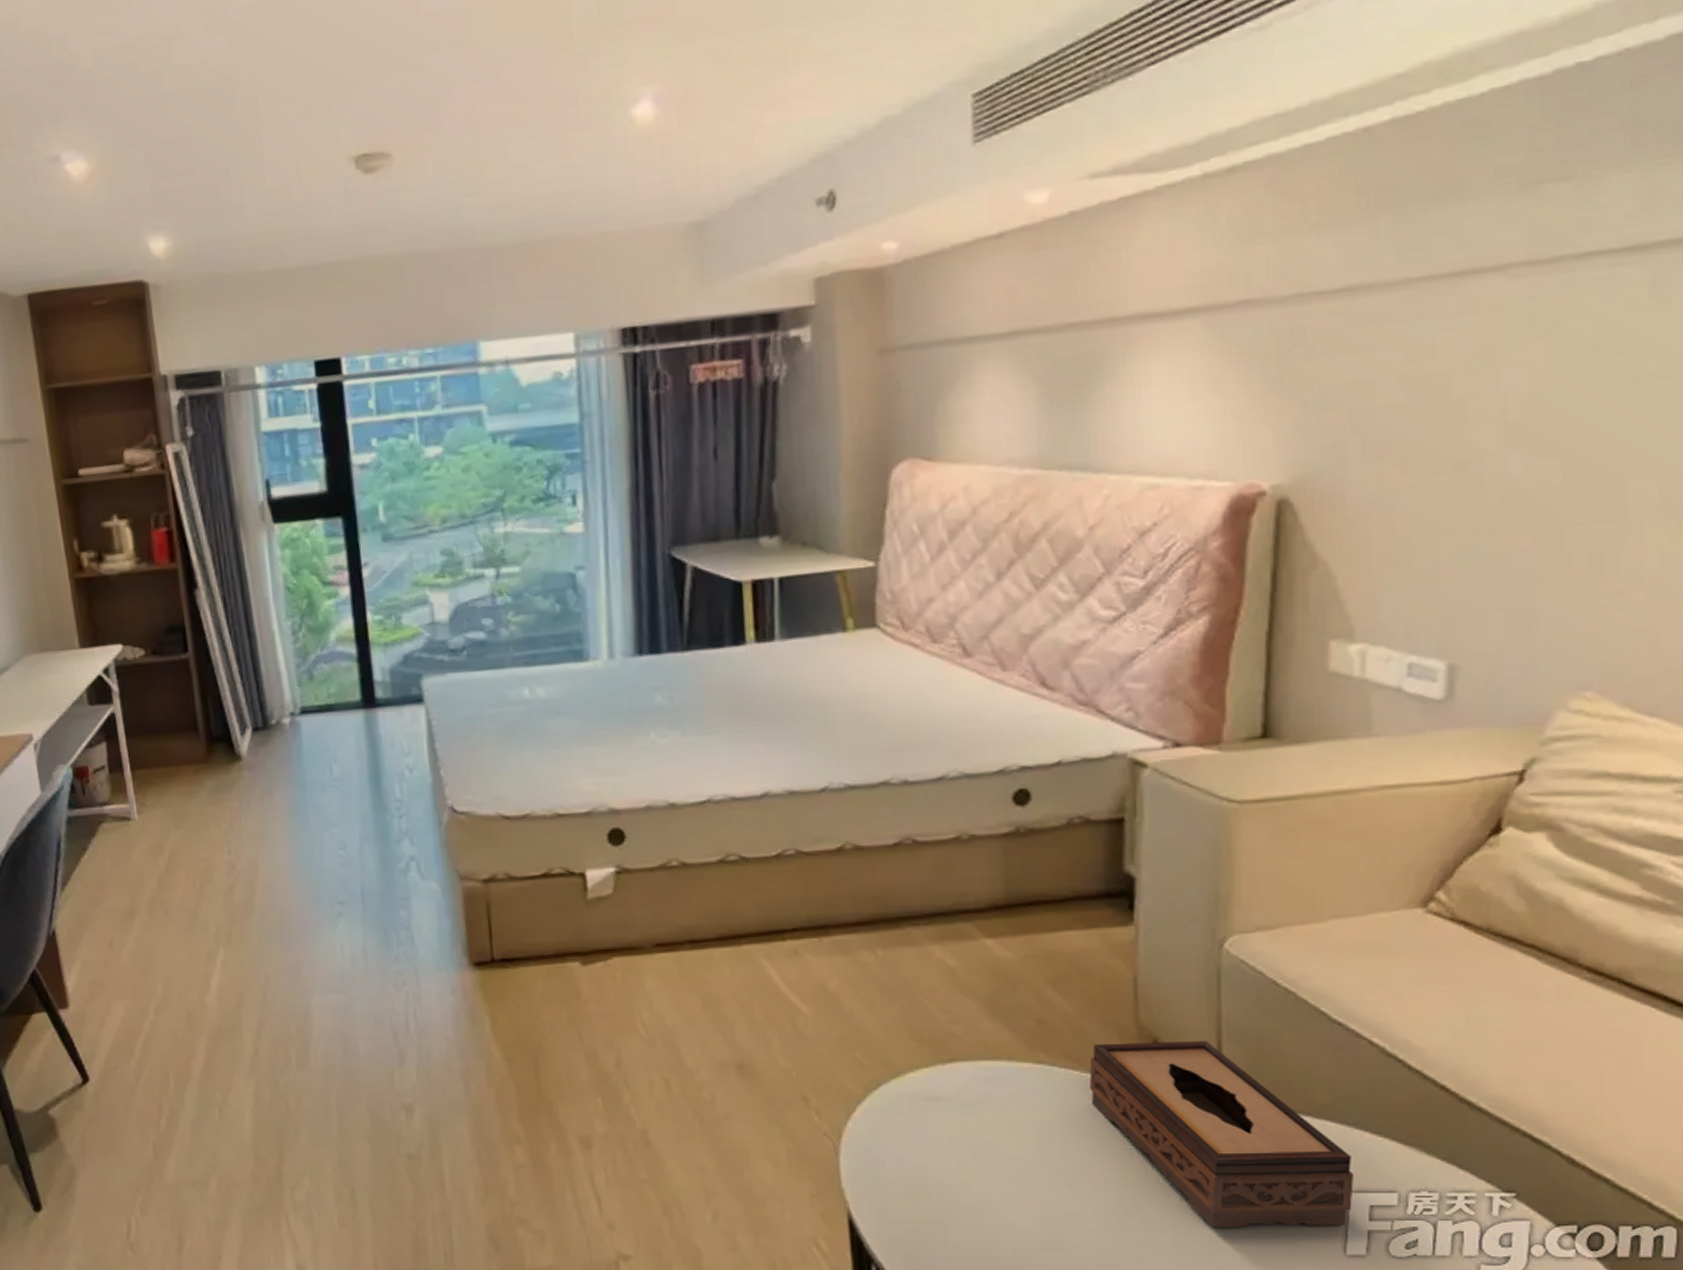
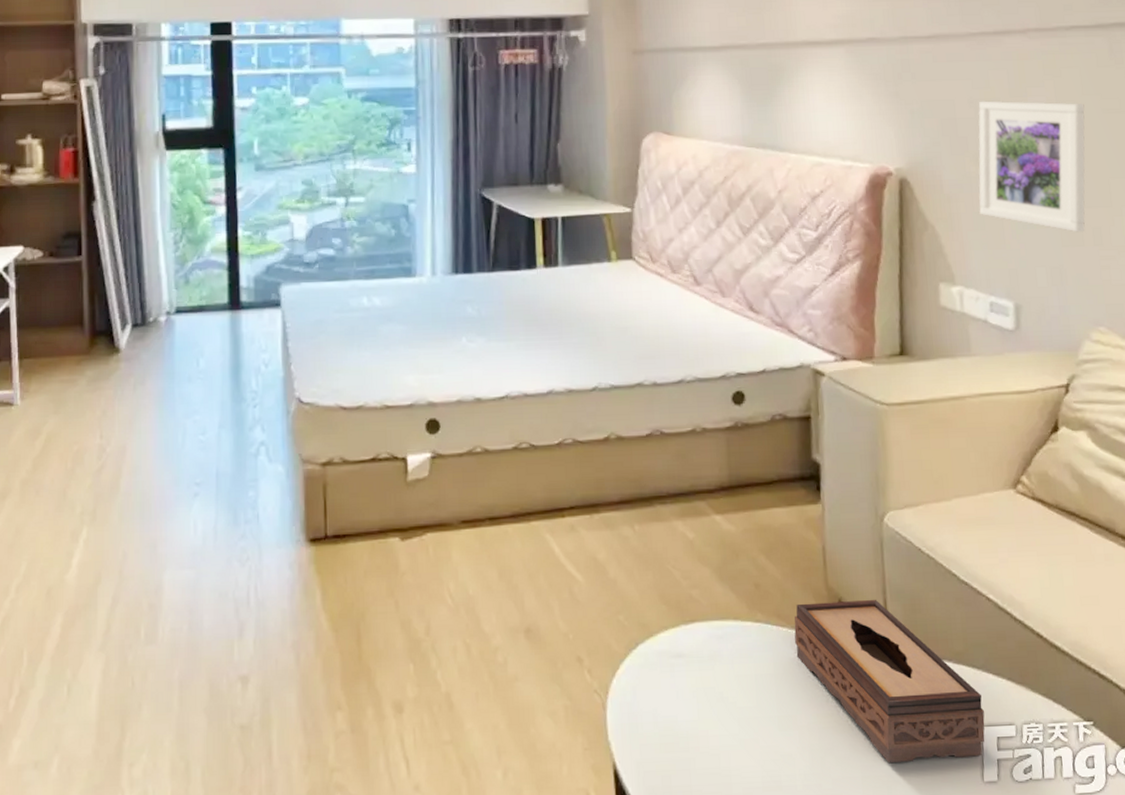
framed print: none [1402,370,1595,561] -> present [978,100,1085,233]

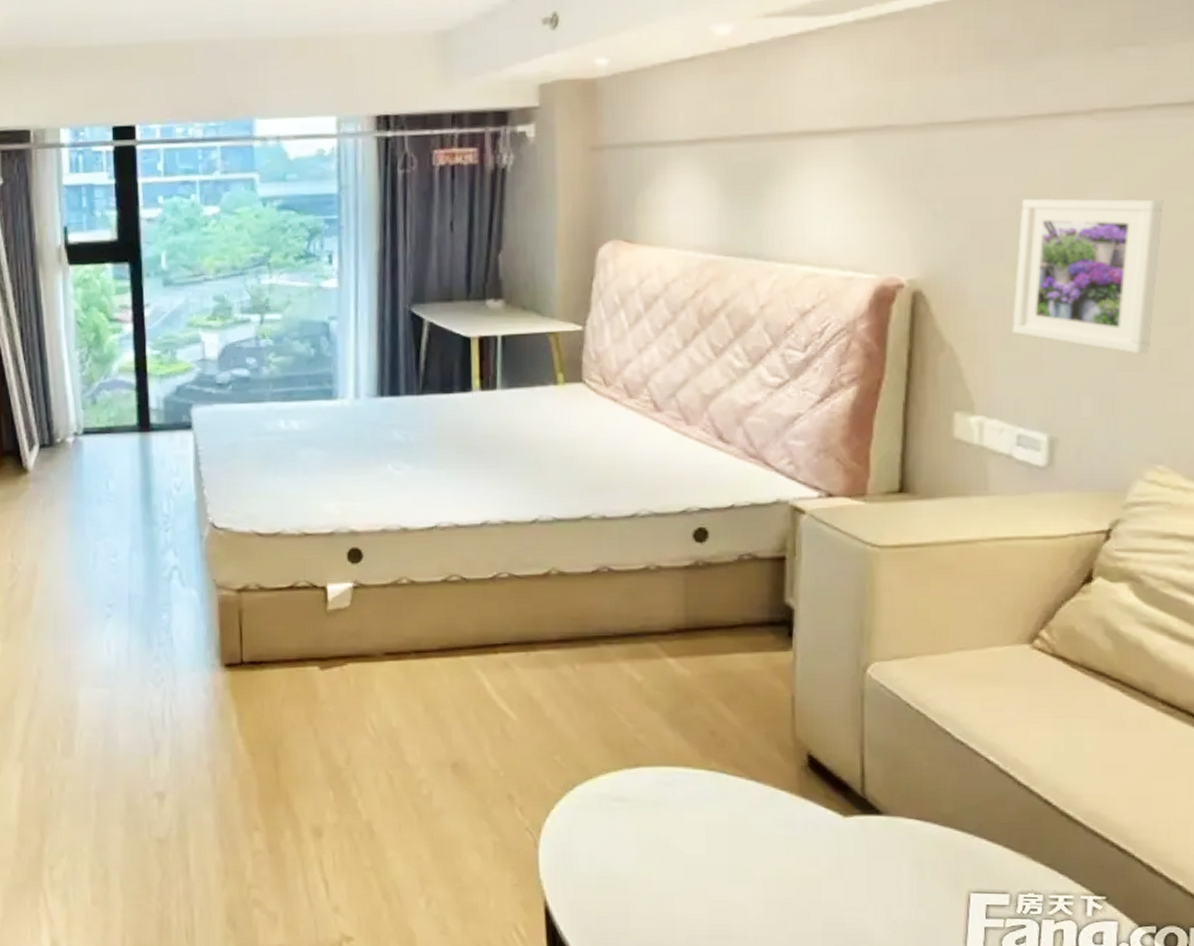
tissue box: present [794,599,985,763] -> none [752,754,973,923]

